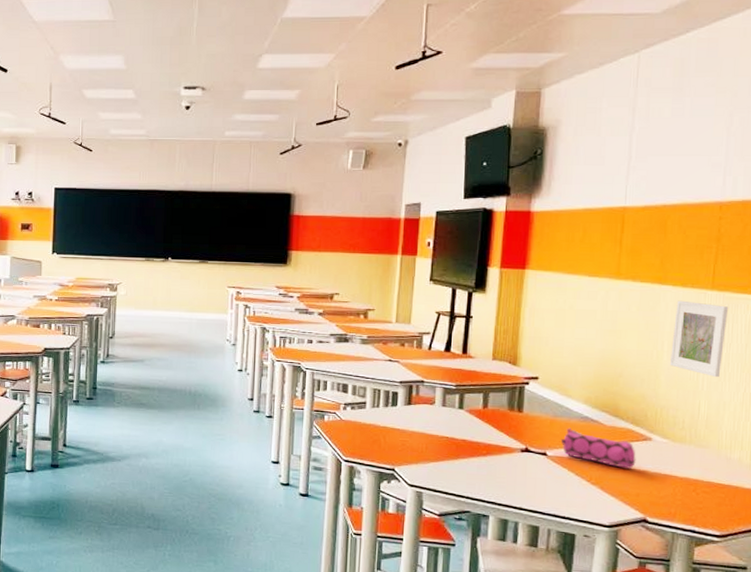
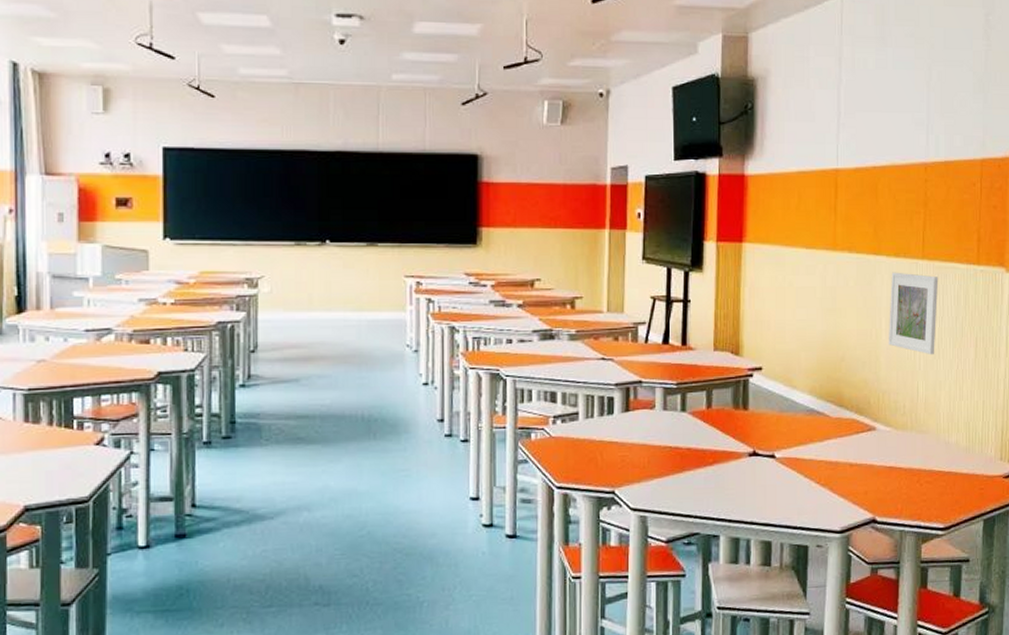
pencil case: present [560,428,636,469] -> none [788,423,862,464]

